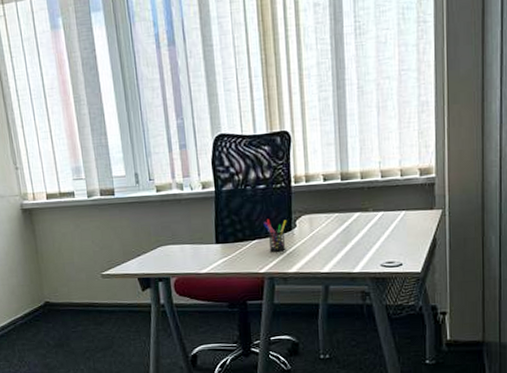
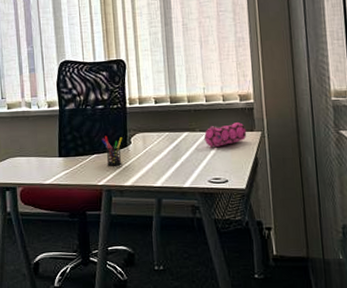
pencil case: none [378,199,426,228] -> present [204,121,247,147]

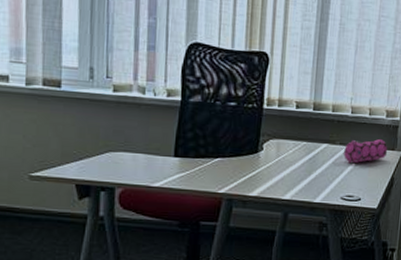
pen holder: present [101,135,123,166] -> none [229,137,254,173]

